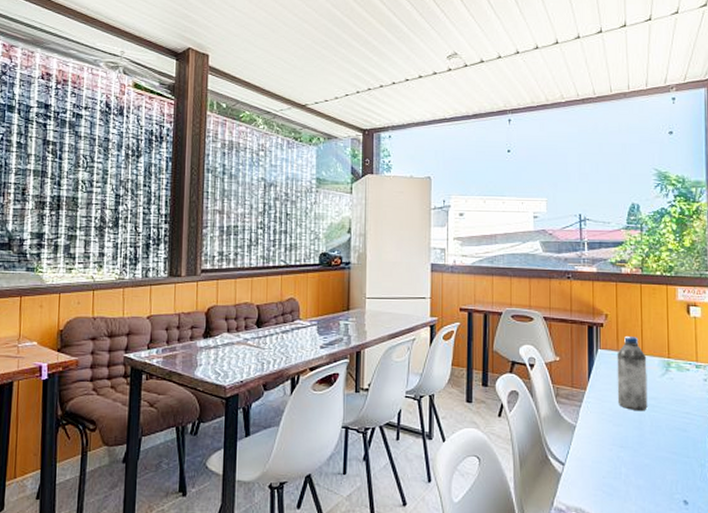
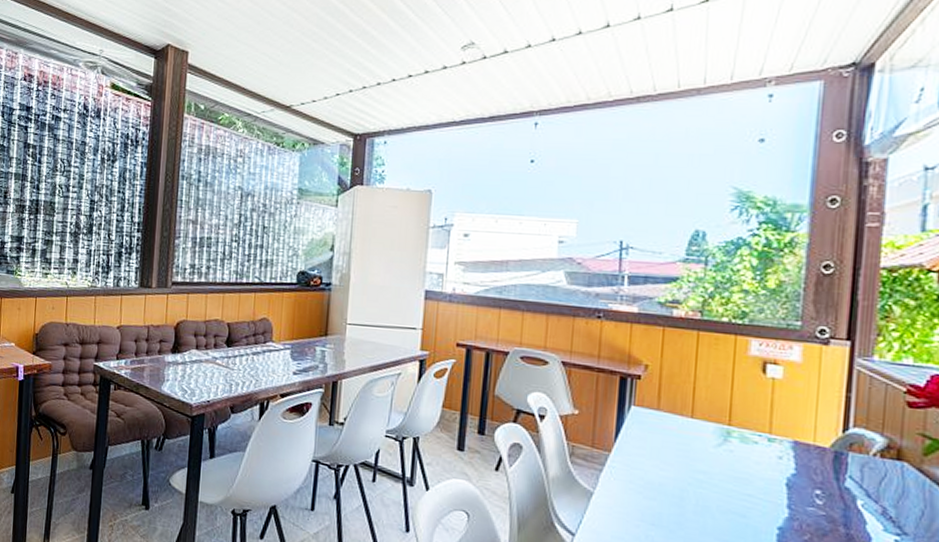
water bottle: present [617,335,648,410] -> none [652,393,698,485]

